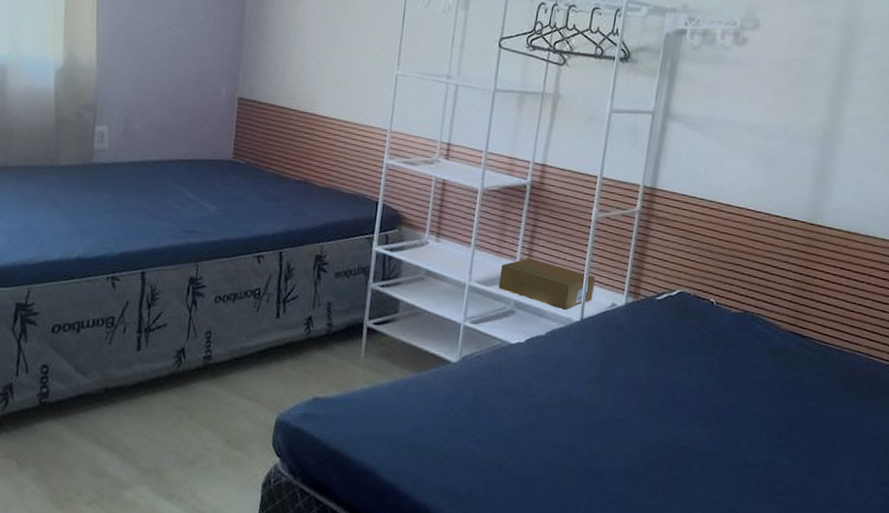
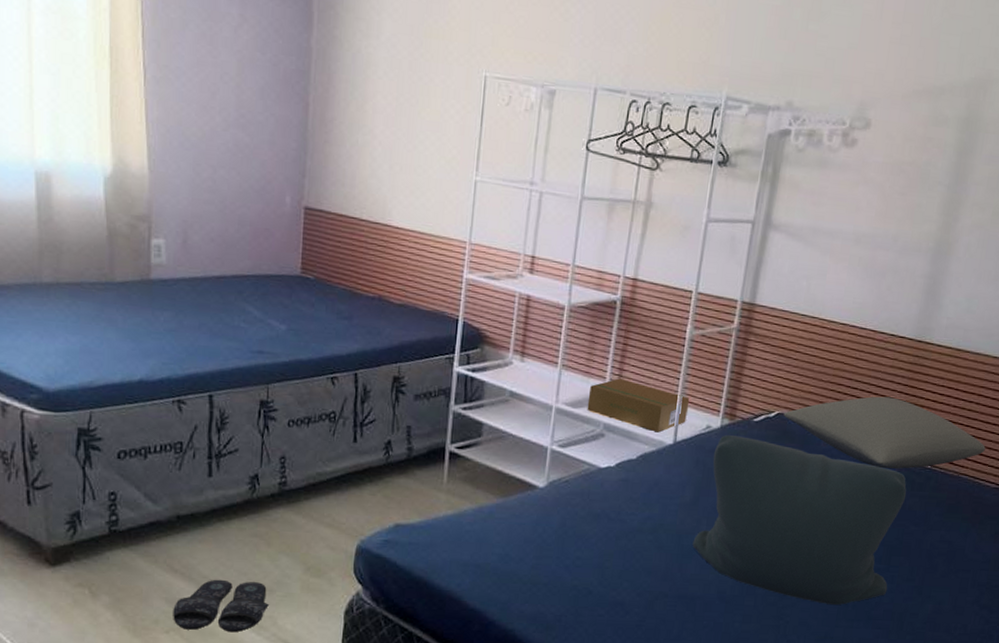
slippers: none [95,451,190,505] -> present [173,579,270,633]
cushion: none [599,313,804,480] -> present [692,435,907,605]
pillow: none [685,276,878,347] -> present [783,396,986,470]

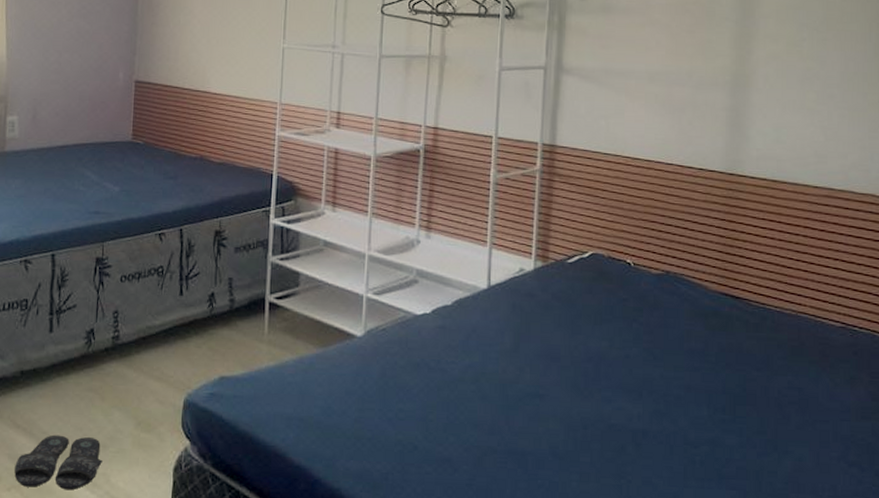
box: present [587,378,690,433] -> none [399,224,500,277]
cushion: present [692,435,907,605] -> none [518,278,742,462]
pillow: present [783,396,986,470] -> none [598,232,822,309]

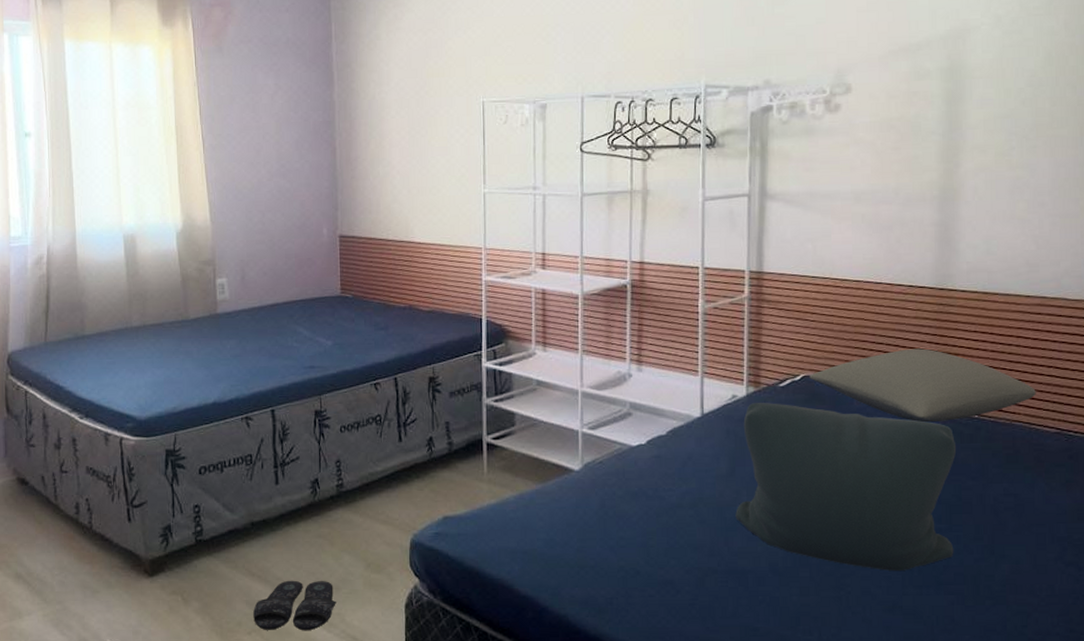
cushion: none [518,278,742,462] -> present [735,403,957,571]
pillow: none [598,232,822,309] -> present [809,348,1036,423]

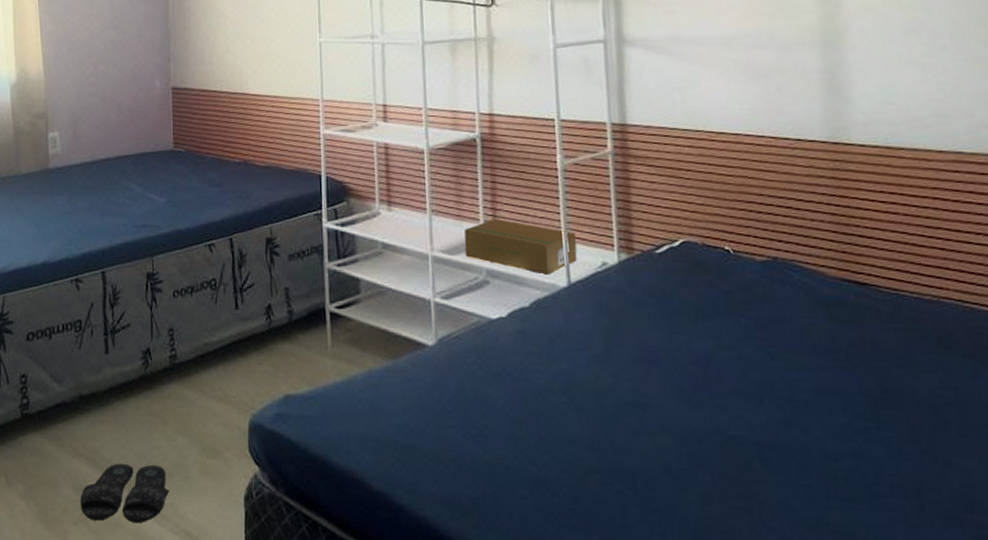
box: none [611,358,712,407] -> present [464,219,577,275]
cushion: present [735,403,957,571] -> none [616,272,887,478]
pillow: present [809,348,1036,423] -> none [690,211,966,298]

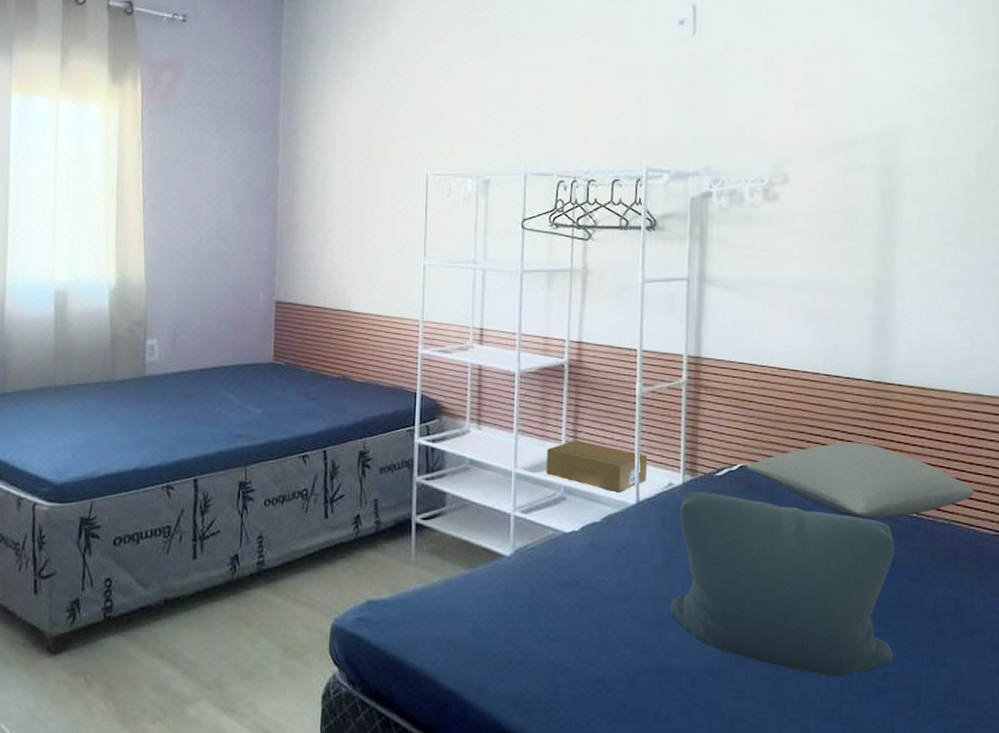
slippers: present [80,463,171,524] -> none [160,664,250,721]
cushion: none [616,272,887,478] -> present [670,492,895,676]
pillow: none [690,211,966,298] -> present [747,442,974,520]

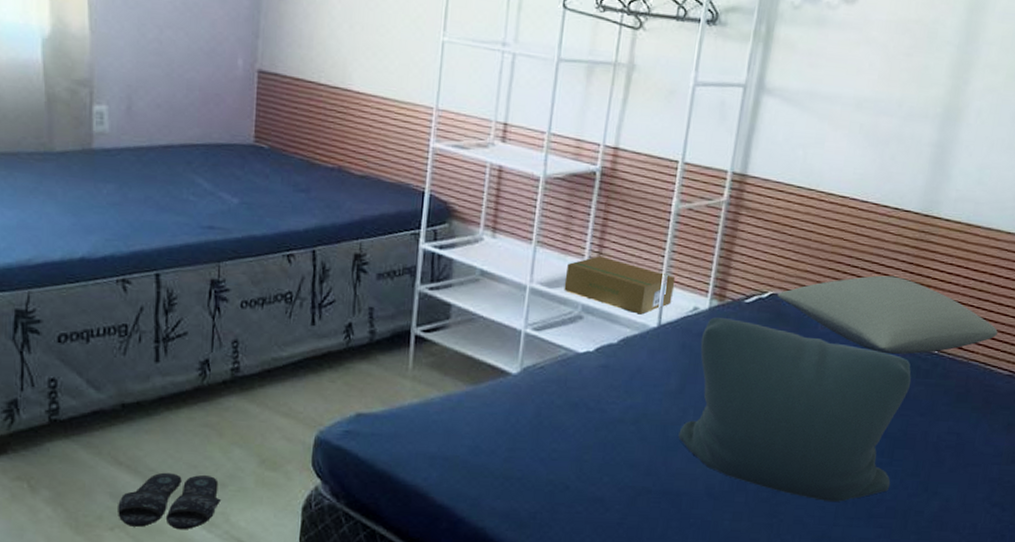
slippers: none [160,664,250,721] -> present [118,472,222,530]

